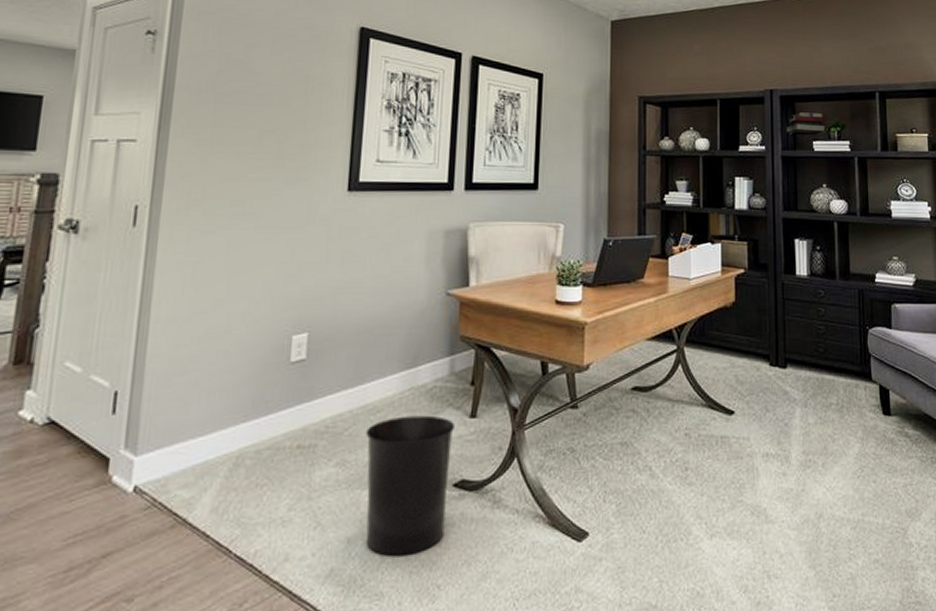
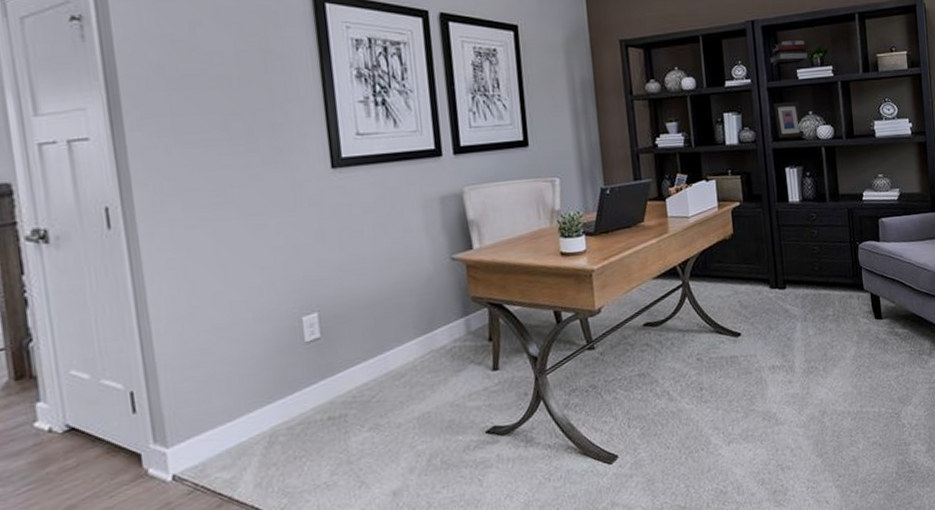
waste bin: present [365,415,456,556] -> none [393,373,484,502]
books: present [709,206,741,236] -> none [701,143,734,173]
picture frame: none [784,171,817,210] -> present [770,101,805,140]

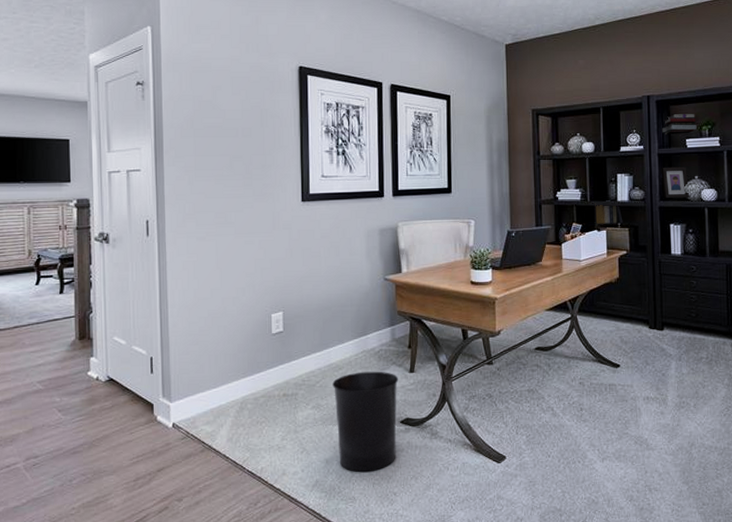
waste bin: none [393,373,484,502] -> present [332,371,399,472]
books: none [701,143,734,173] -> present [595,199,623,224]

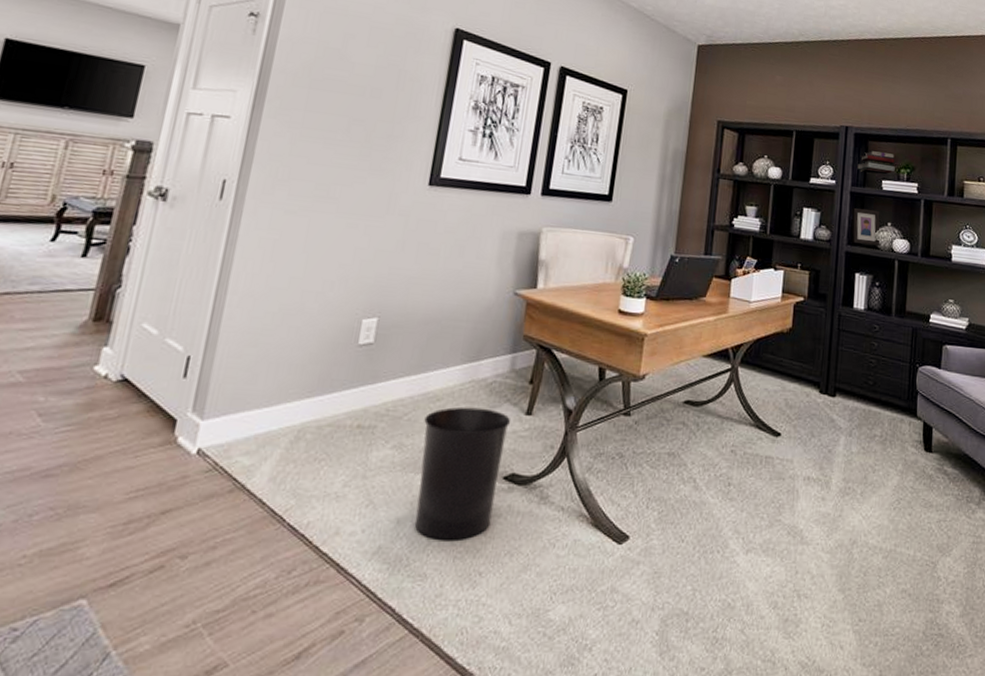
books: present [595,199,623,224] -> none [773,235,804,265]

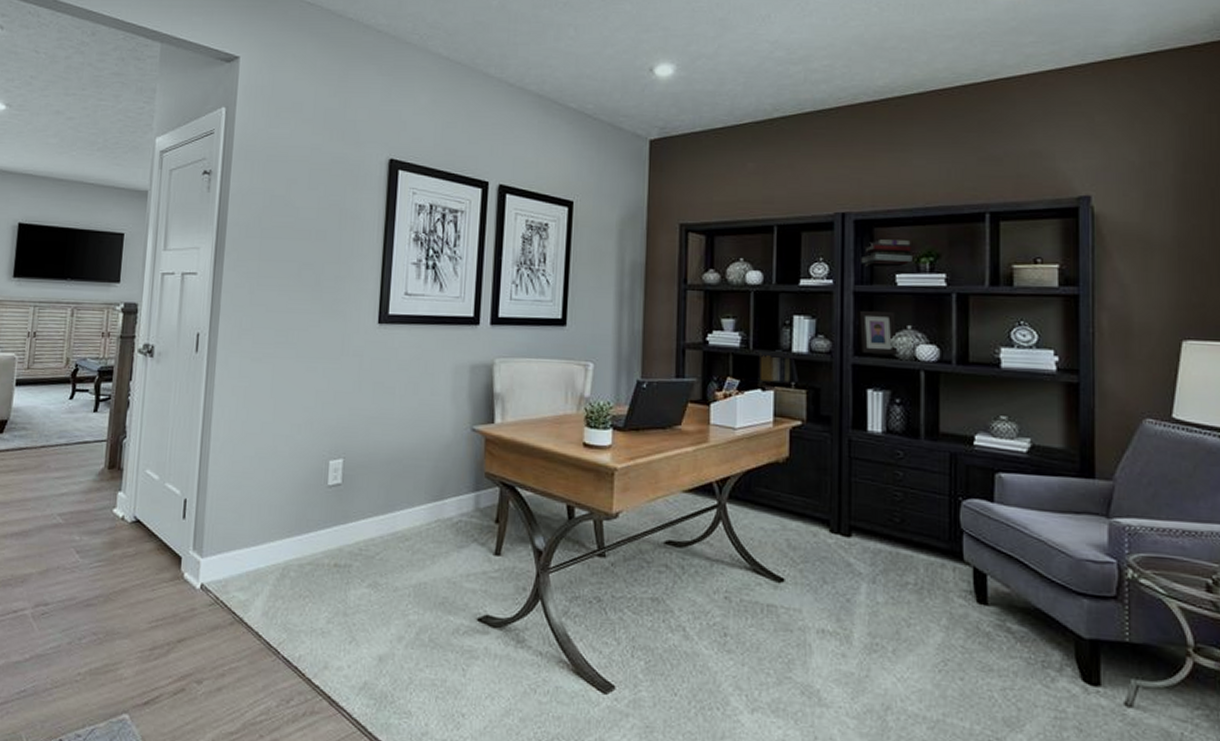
waste bin: present [414,407,511,540] -> none [395,546,480,681]
books: none [773,235,804,265] -> present [759,349,799,383]

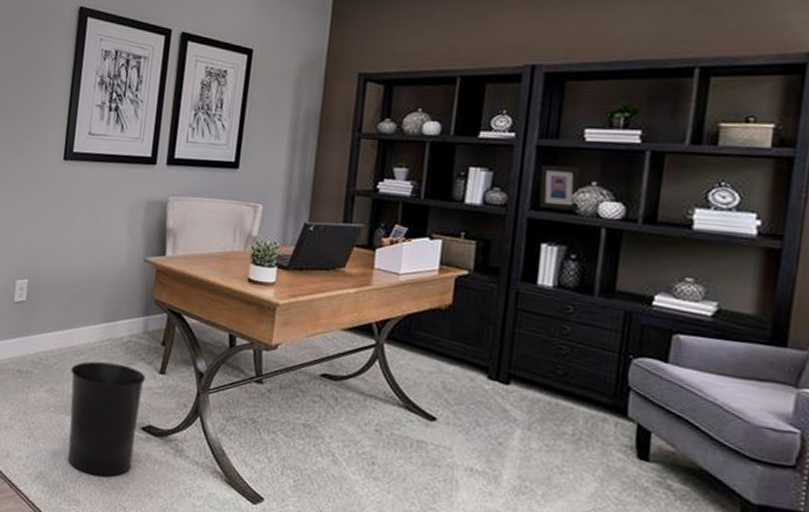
waste bin: none [395,546,480,681] -> present [67,361,146,477]
books: present [759,349,799,383] -> none [428,199,470,234]
books: present [861,239,912,268] -> none [548,93,606,122]

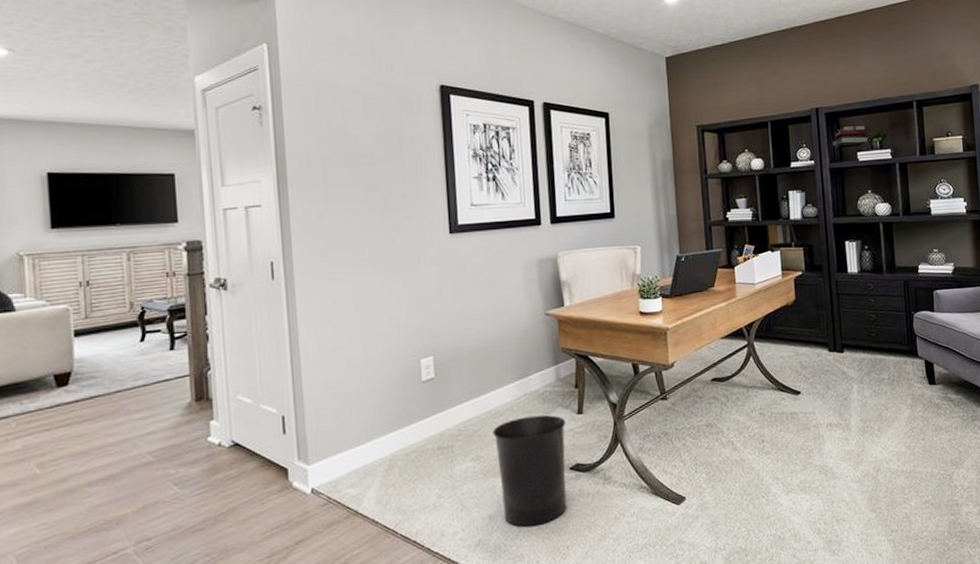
books: none [428,199,470,234] -> present [767,218,797,245]
picture frame: present [535,164,581,212] -> none [832,180,864,215]
books: none [548,93,606,122] -> present [832,126,868,149]

